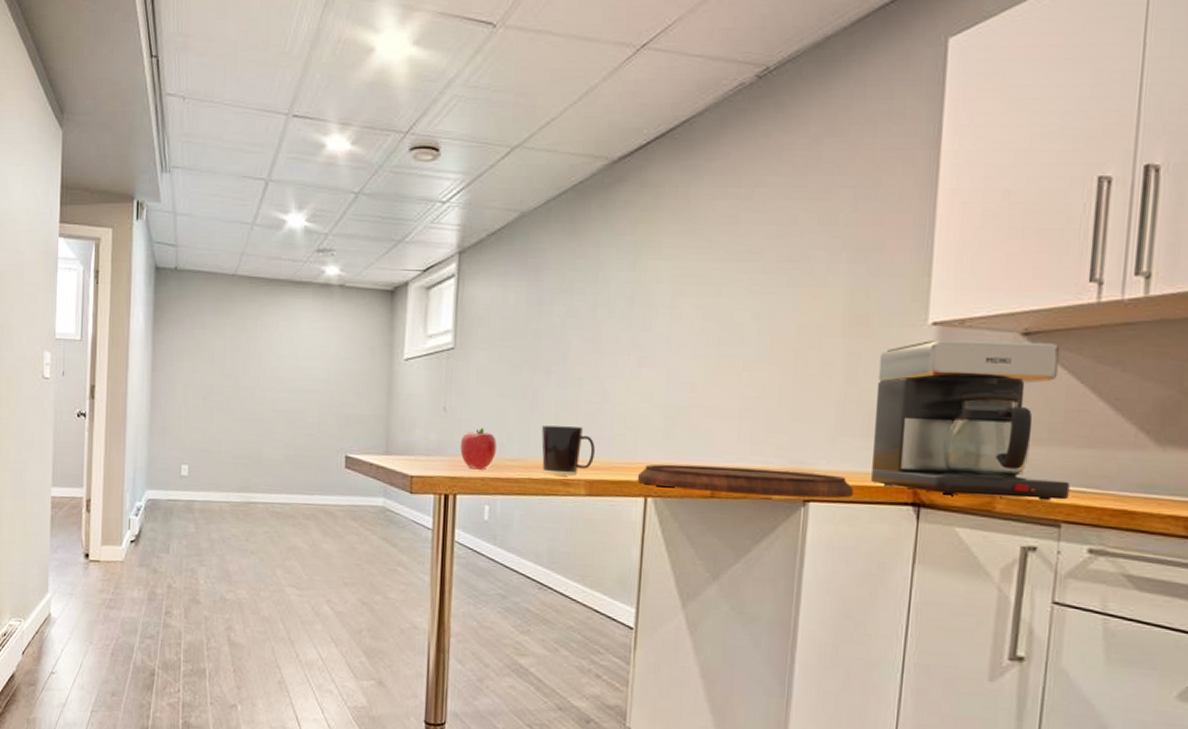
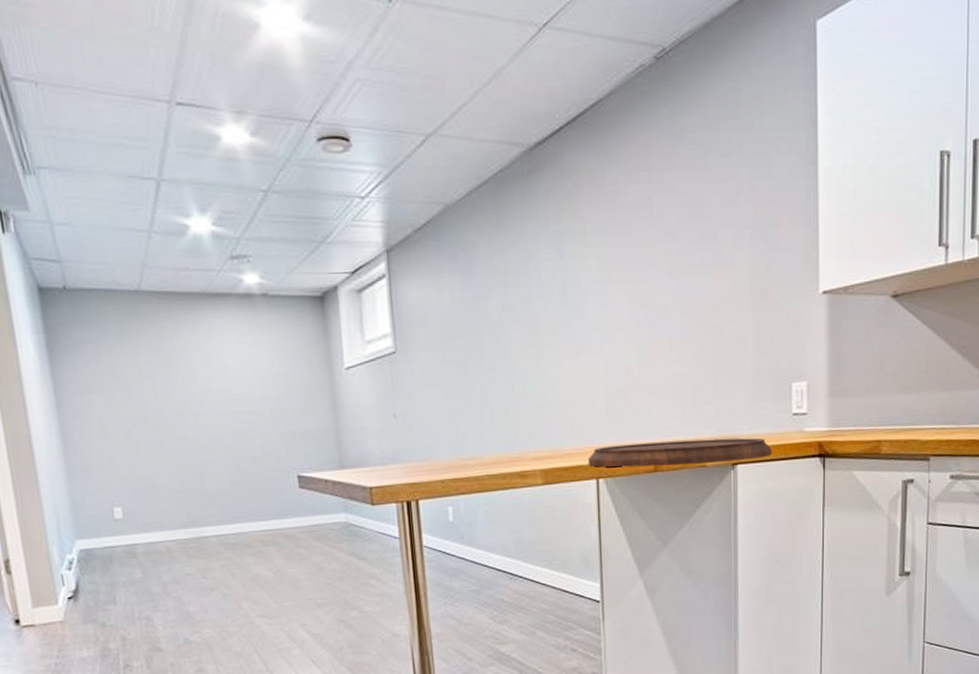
fruit: present [460,428,497,470] -> none [415,431,453,473]
mug: present [541,425,595,476] -> none [492,419,546,470]
coffee maker: present [871,339,1070,501] -> none [783,302,934,444]

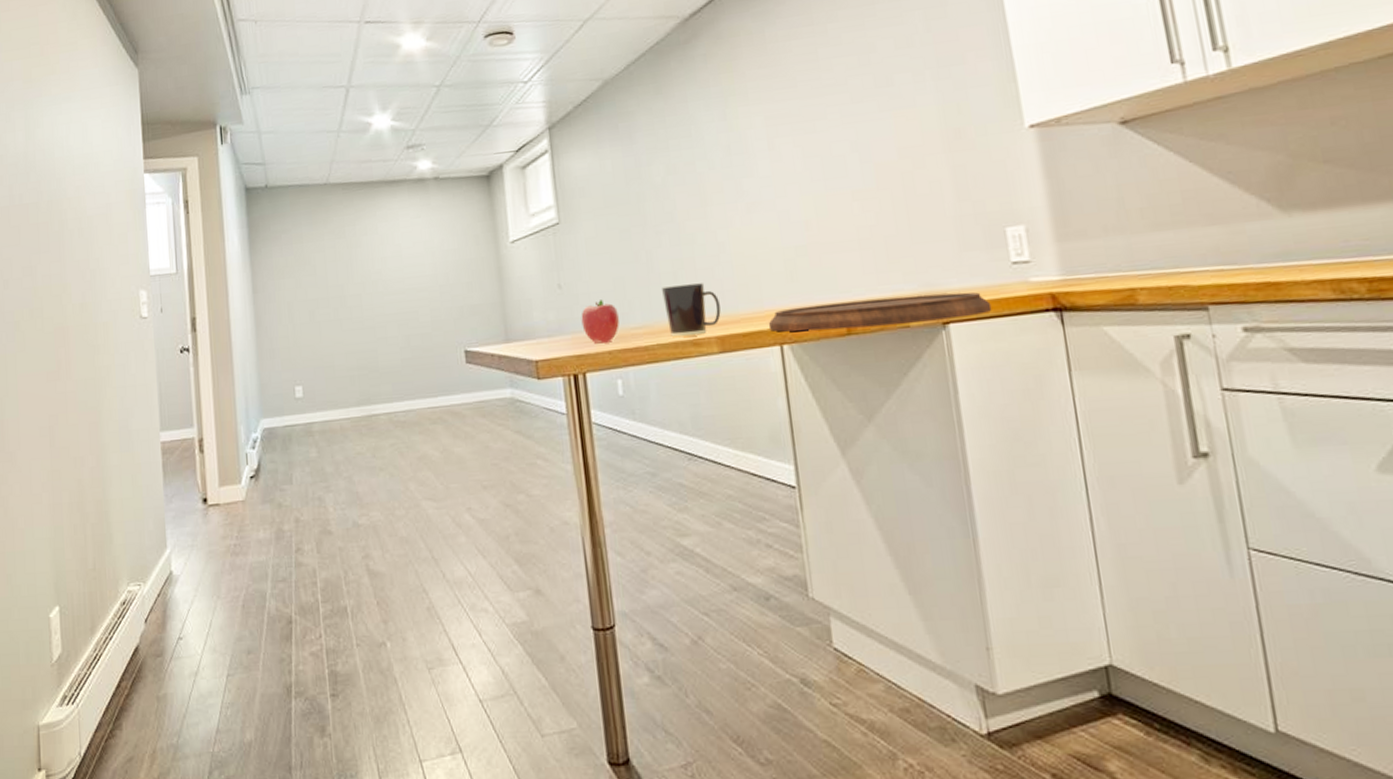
fruit: none [415,431,453,473] -> present [581,300,620,344]
mug: none [492,419,546,470] -> present [661,283,721,338]

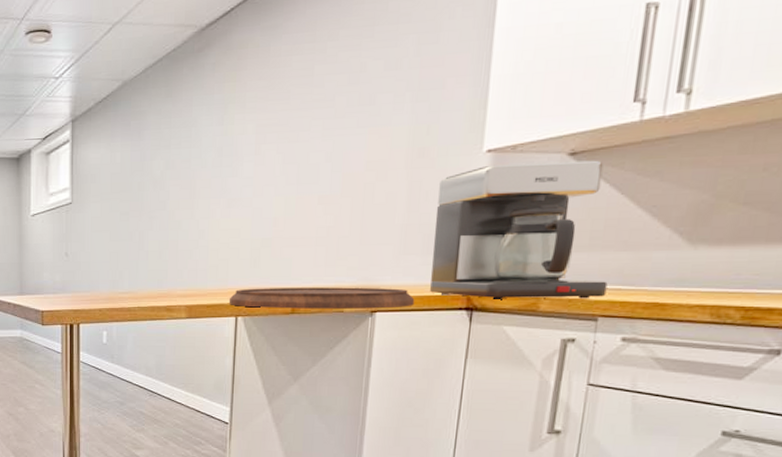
fruit: present [581,300,620,344] -> none [81,268,111,302]
mug: present [661,283,721,338] -> none [147,262,193,303]
coffee maker: none [985,127,1209,295] -> present [430,160,608,299]

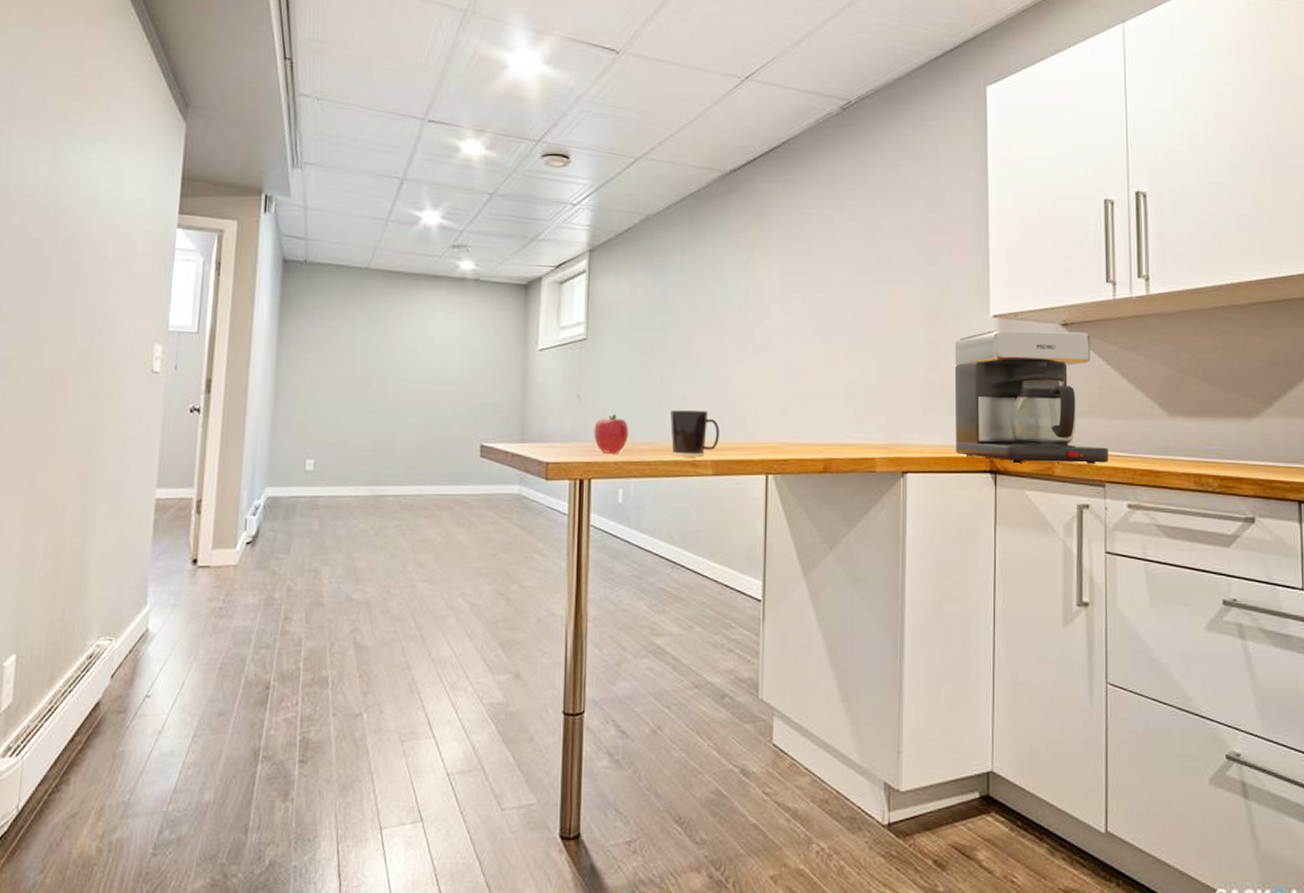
fruit: none [81,268,111,302] -> present [594,414,629,454]
mug: none [147,262,193,303] -> present [669,410,719,457]
cutting board: present [228,287,415,309] -> none [758,443,943,470]

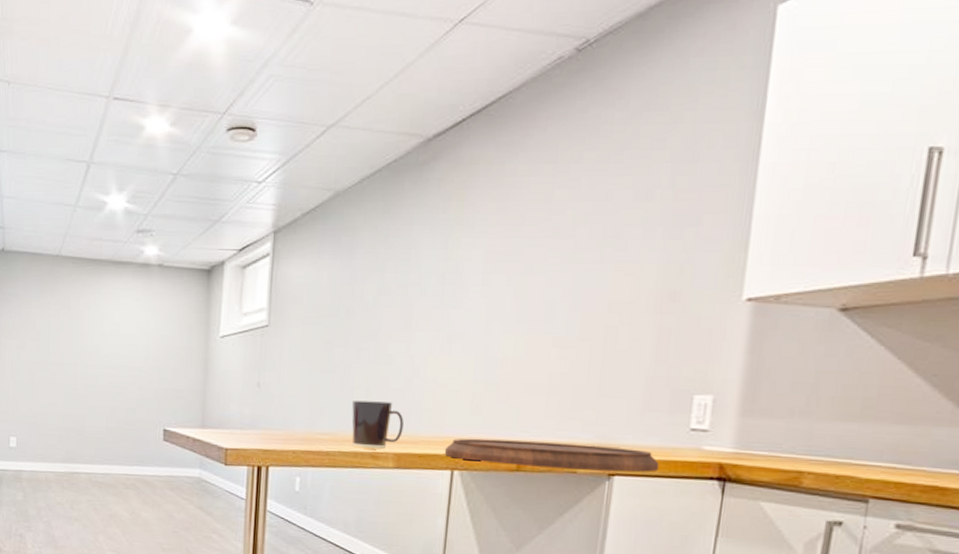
fruit: present [594,414,629,454] -> none [273,403,309,443]
cutting board: none [758,443,943,470] -> present [444,438,660,473]
coffee maker: present [954,329,1109,464] -> none [677,315,881,476]

